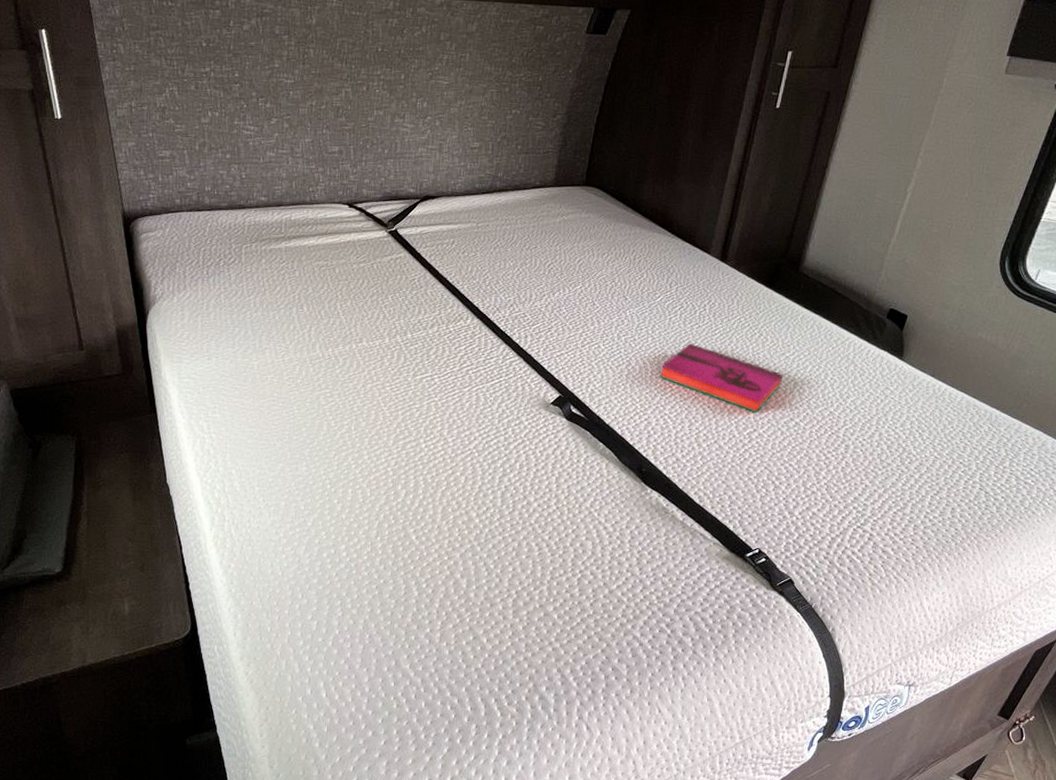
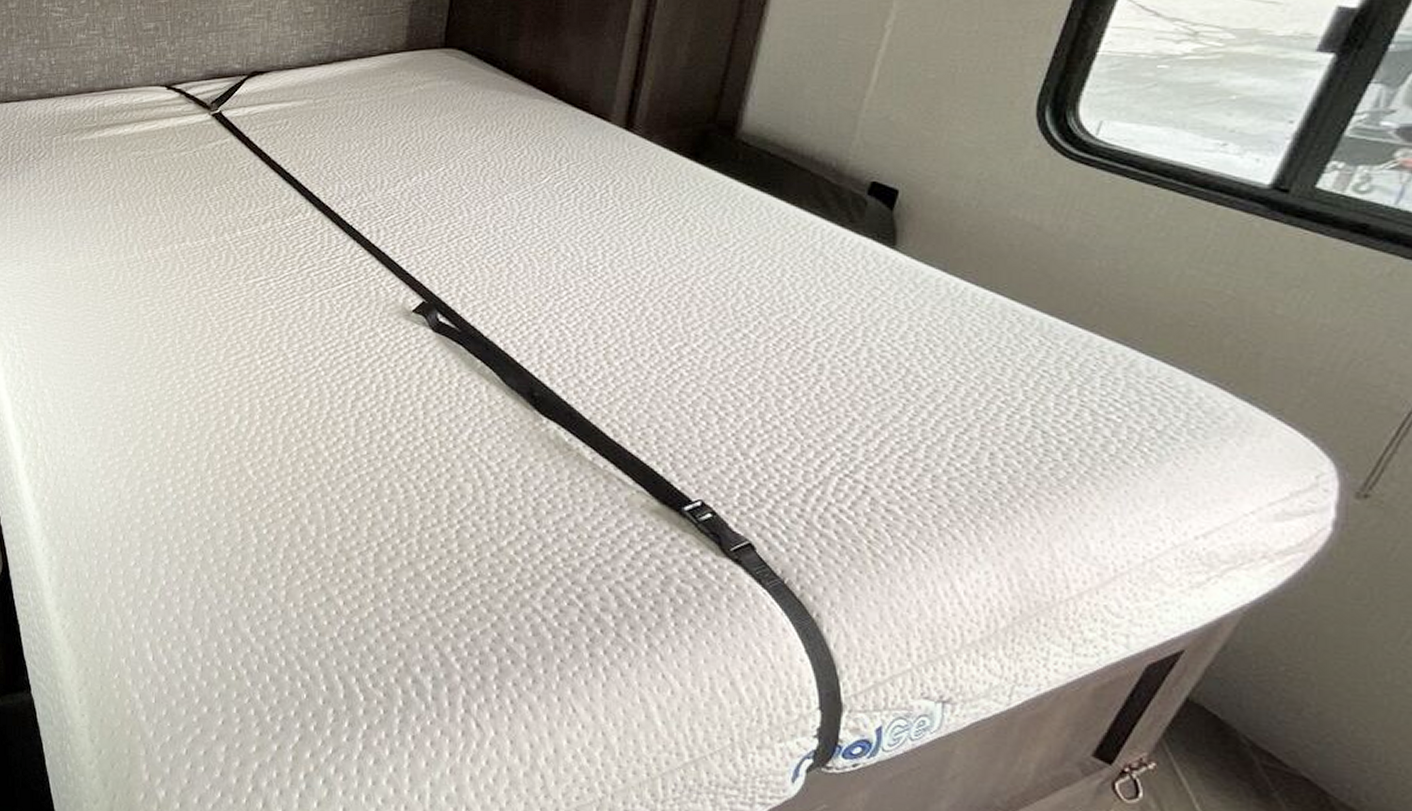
hardback book: present [659,343,783,413] -> none [551,233,721,321]

